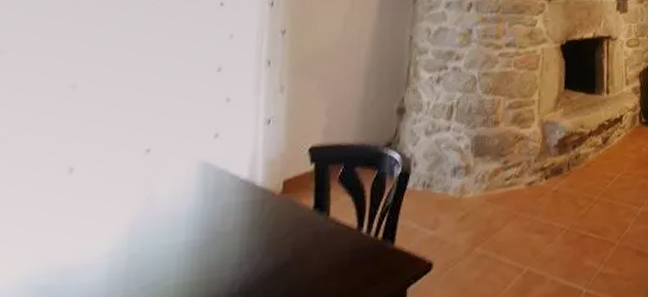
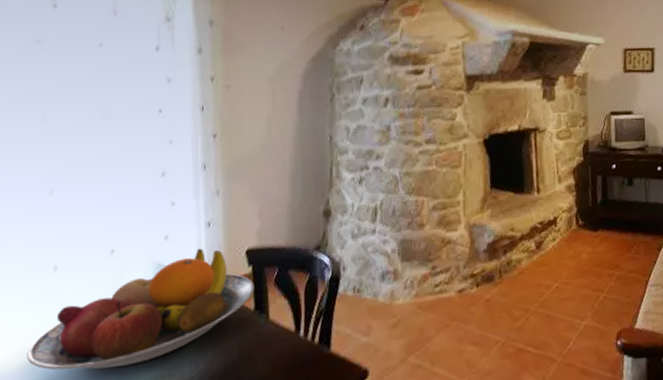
fruit bowl: none [20,146,316,284] -> present [27,248,255,370]

